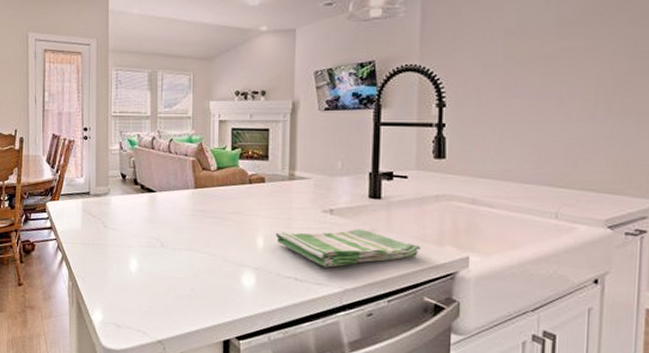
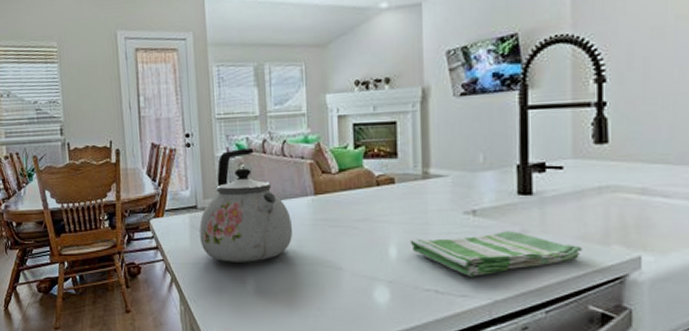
kettle: none [91,143,174,245] -> present [199,147,293,262]

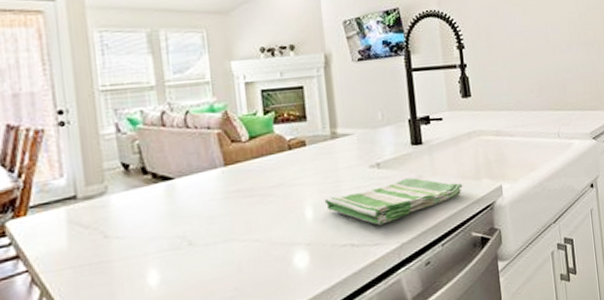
kettle: present [199,147,293,262] -> none [80,121,202,258]

